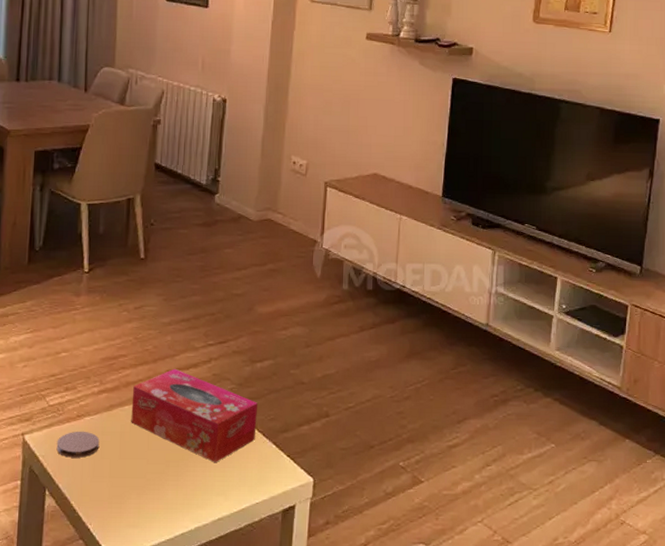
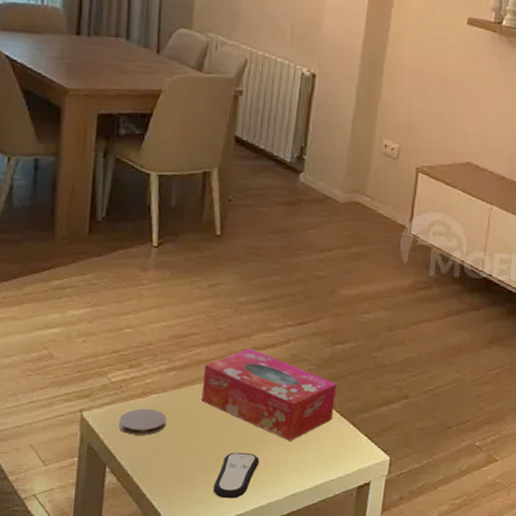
remote control: none [144,474,187,523] -> present [213,452,259,499]

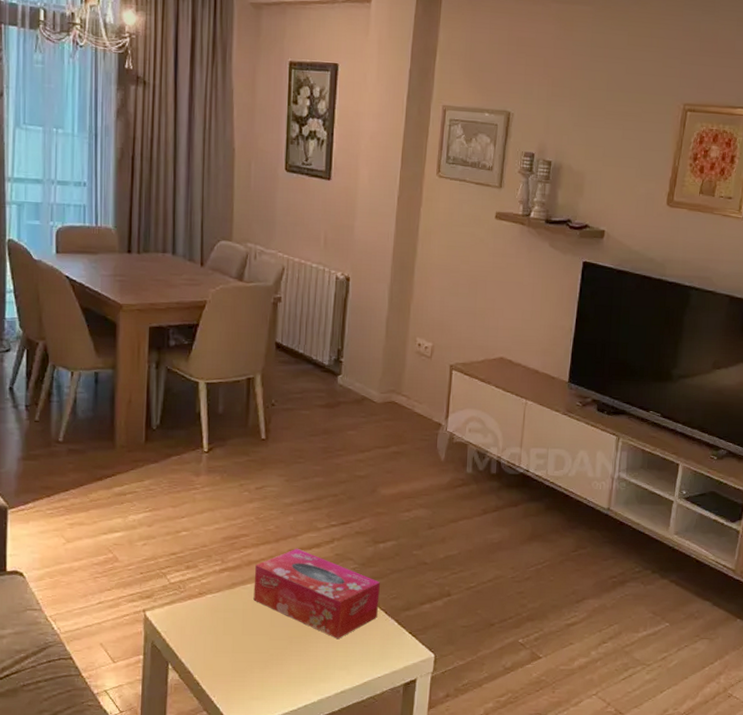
coaster: present [118,408,167,435] -> none [178,608,222,634]
remote control: present [213,452,259,499] -> none [267,650,310,695]

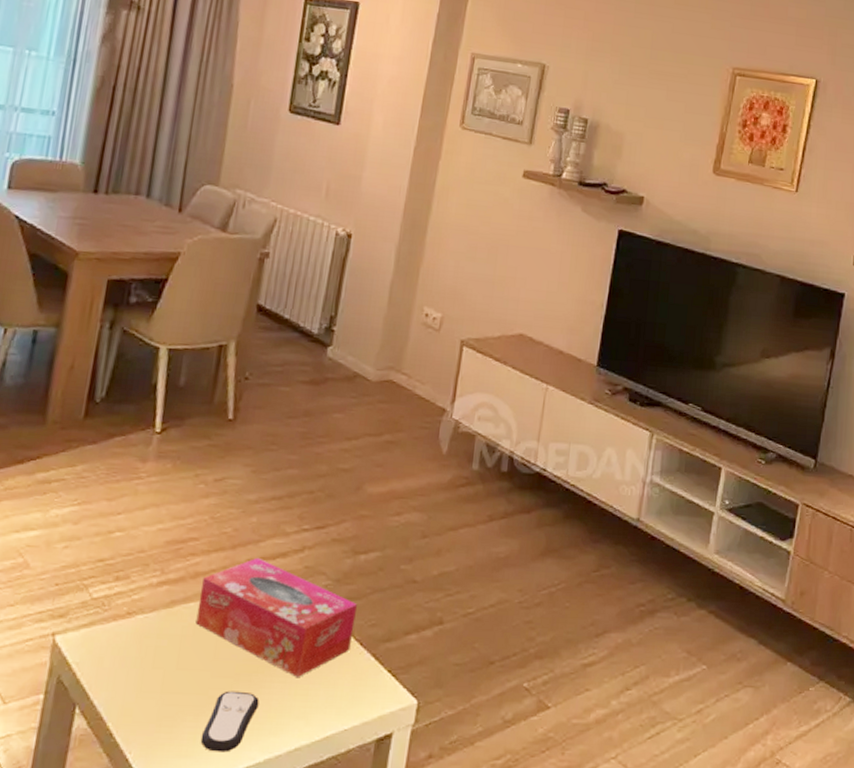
remote control: none [267,650,310,695] -> present [200,690,260,753]

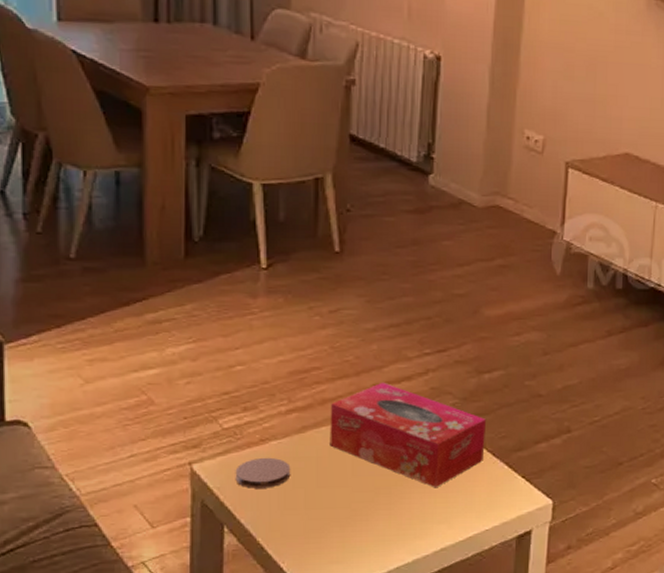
coaster: none [95,632,154,667] -> present [235,457,291,489]
remote control: present [200,690,260,753] -> none [349,503,401,557]

